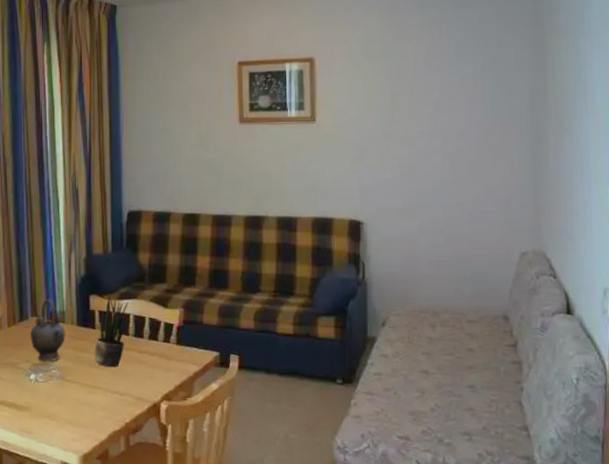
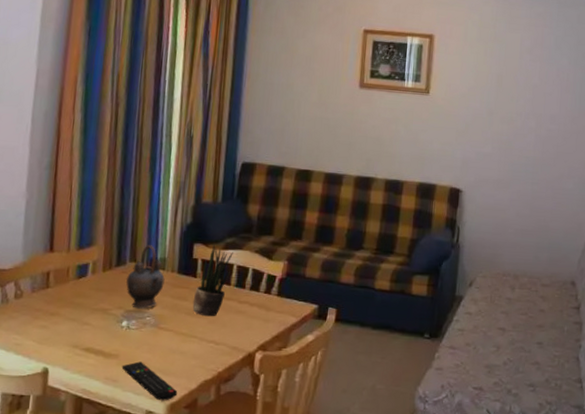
remote control: none [34,413,89,452] -> present [121,361,178,401]

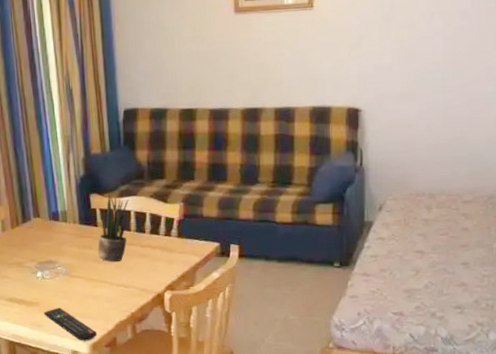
teapot: present [125,245,165,309] -> none [33,200,69,260]

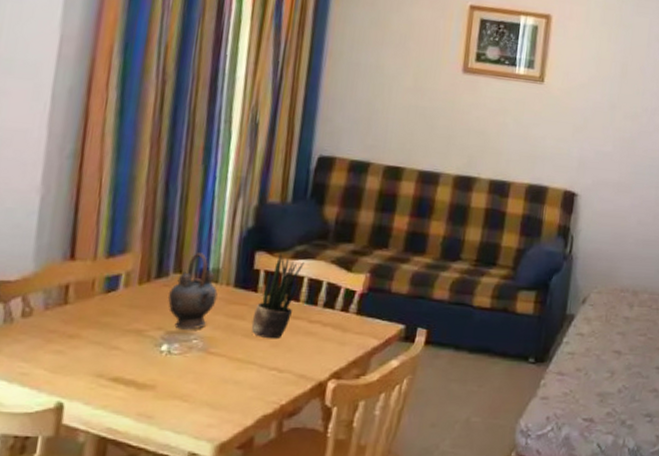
teapot: none [33,200,69,260] -> present [167,252,218,330]
remote control: present [43,307,97,341] -> none [159,393,230,441]

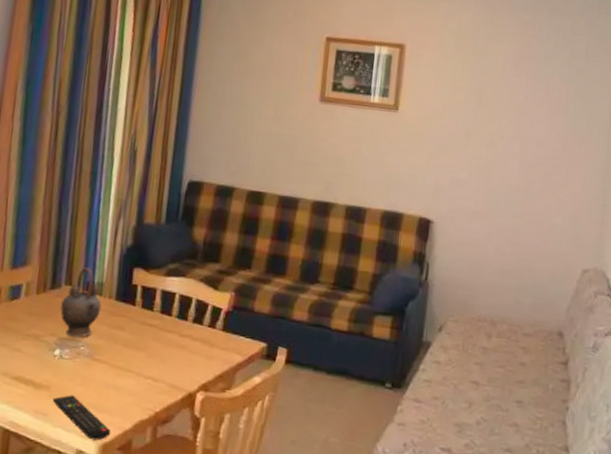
remote control: none [159,393,230,441] -> present [52,395,111,441]
potted plant: present [251,252,304,339] -> none [130,270,176,350]

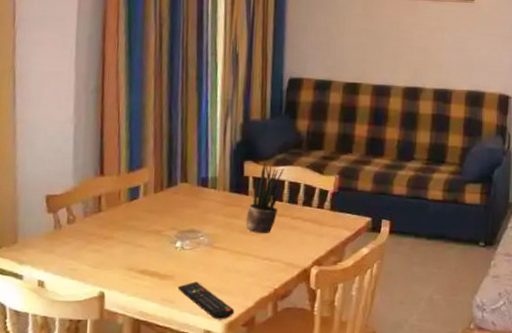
teapot: present [60,267,102,337] -> none [177,165,217,229]
potted plant: none [130,270,176,350] -> present [245,161,284,234]

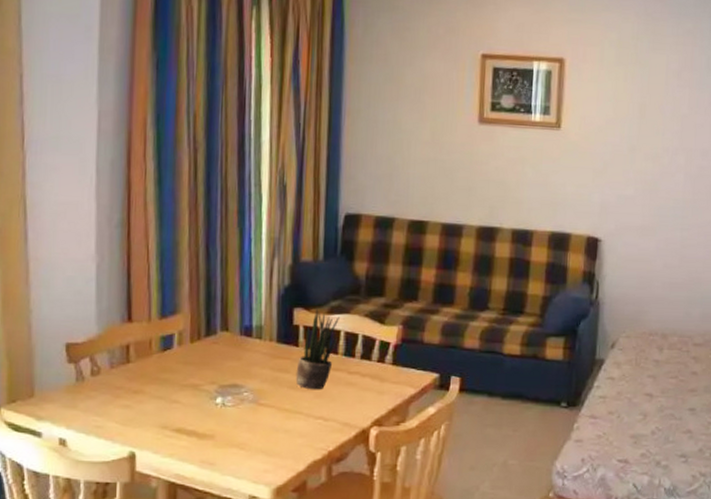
remote control: present [177,282,235,320] -> none [218,442,284,485]

